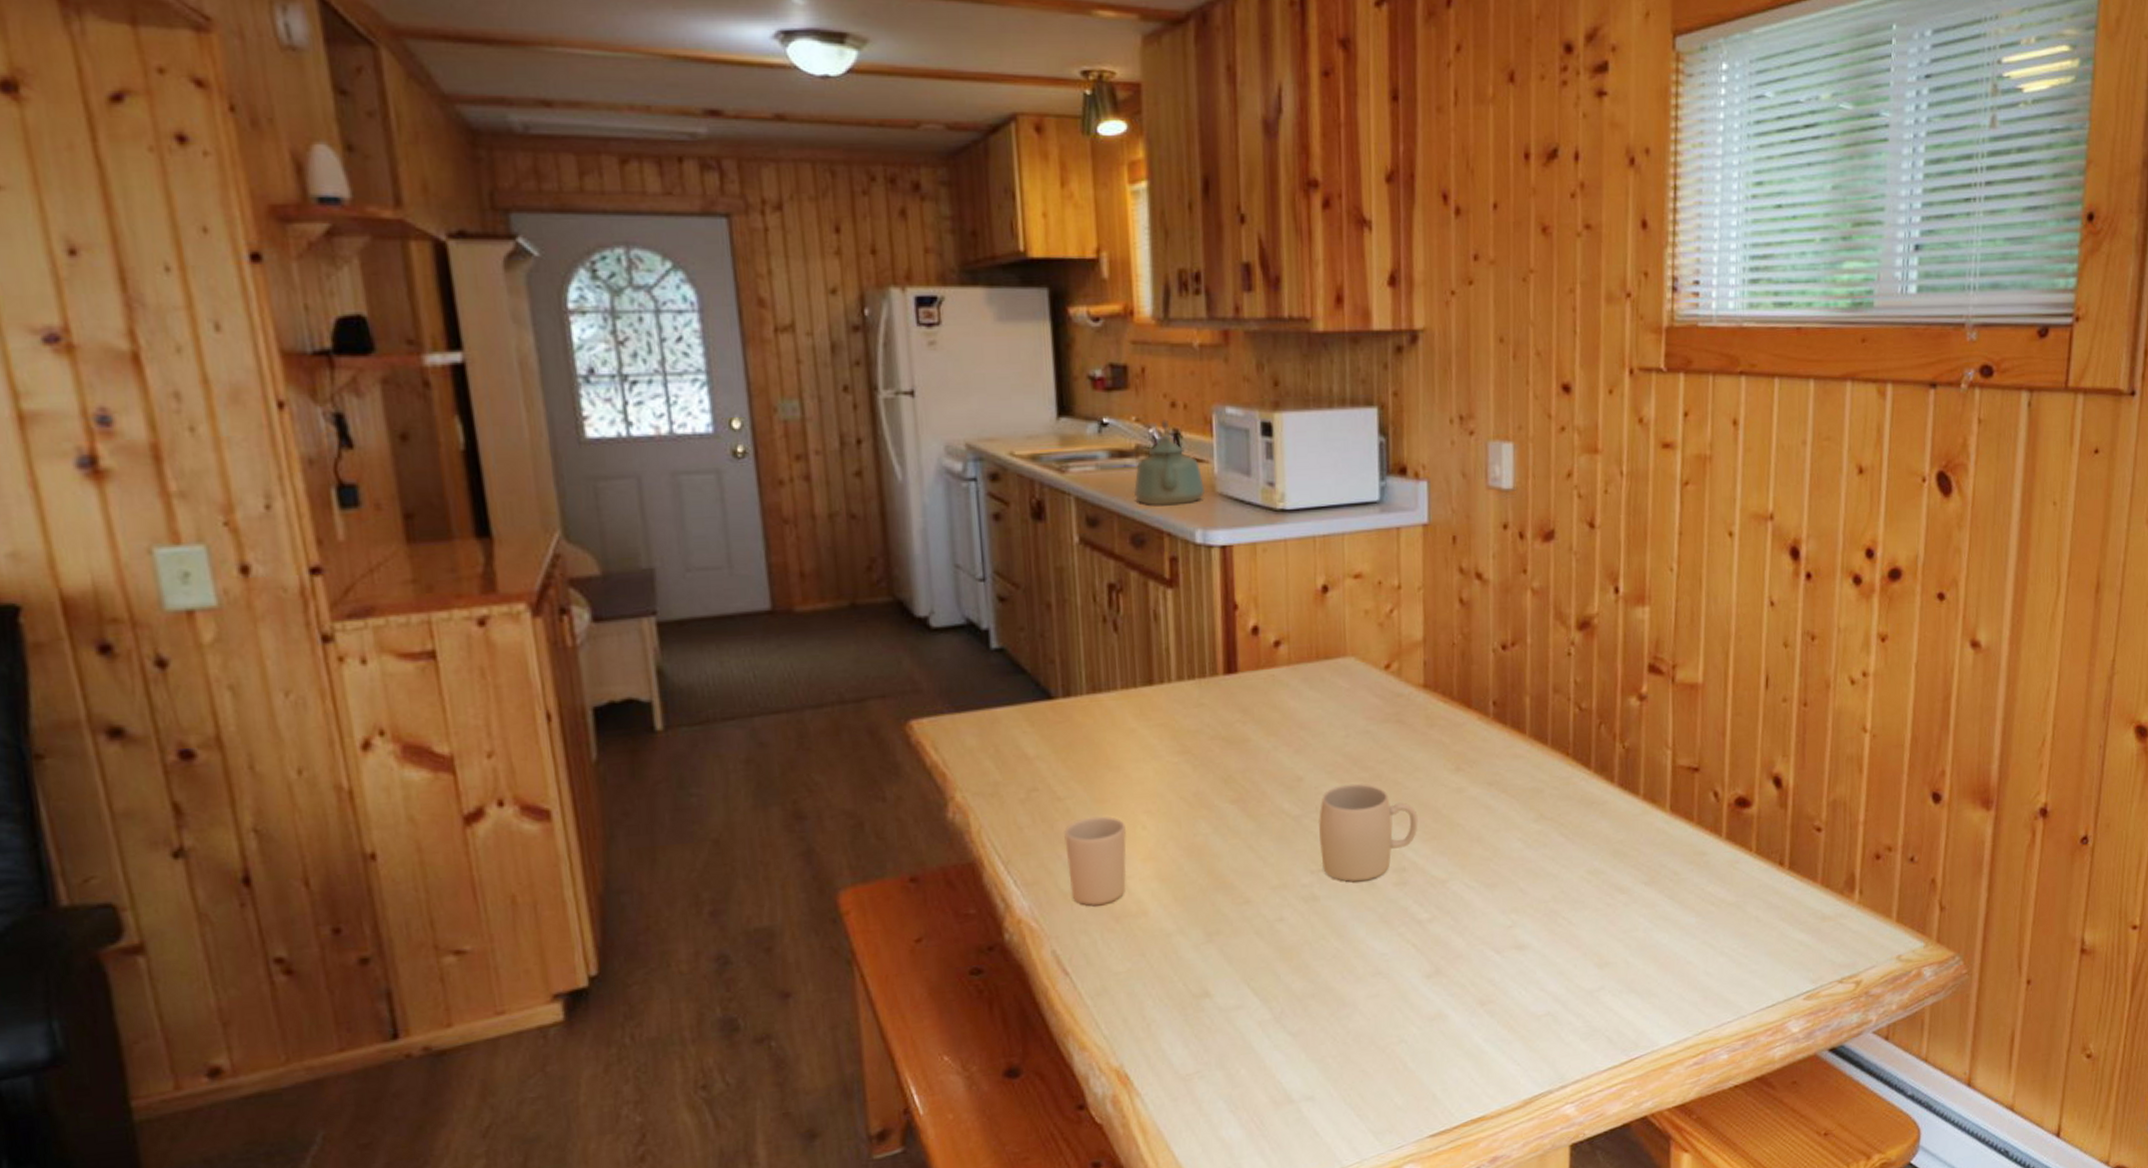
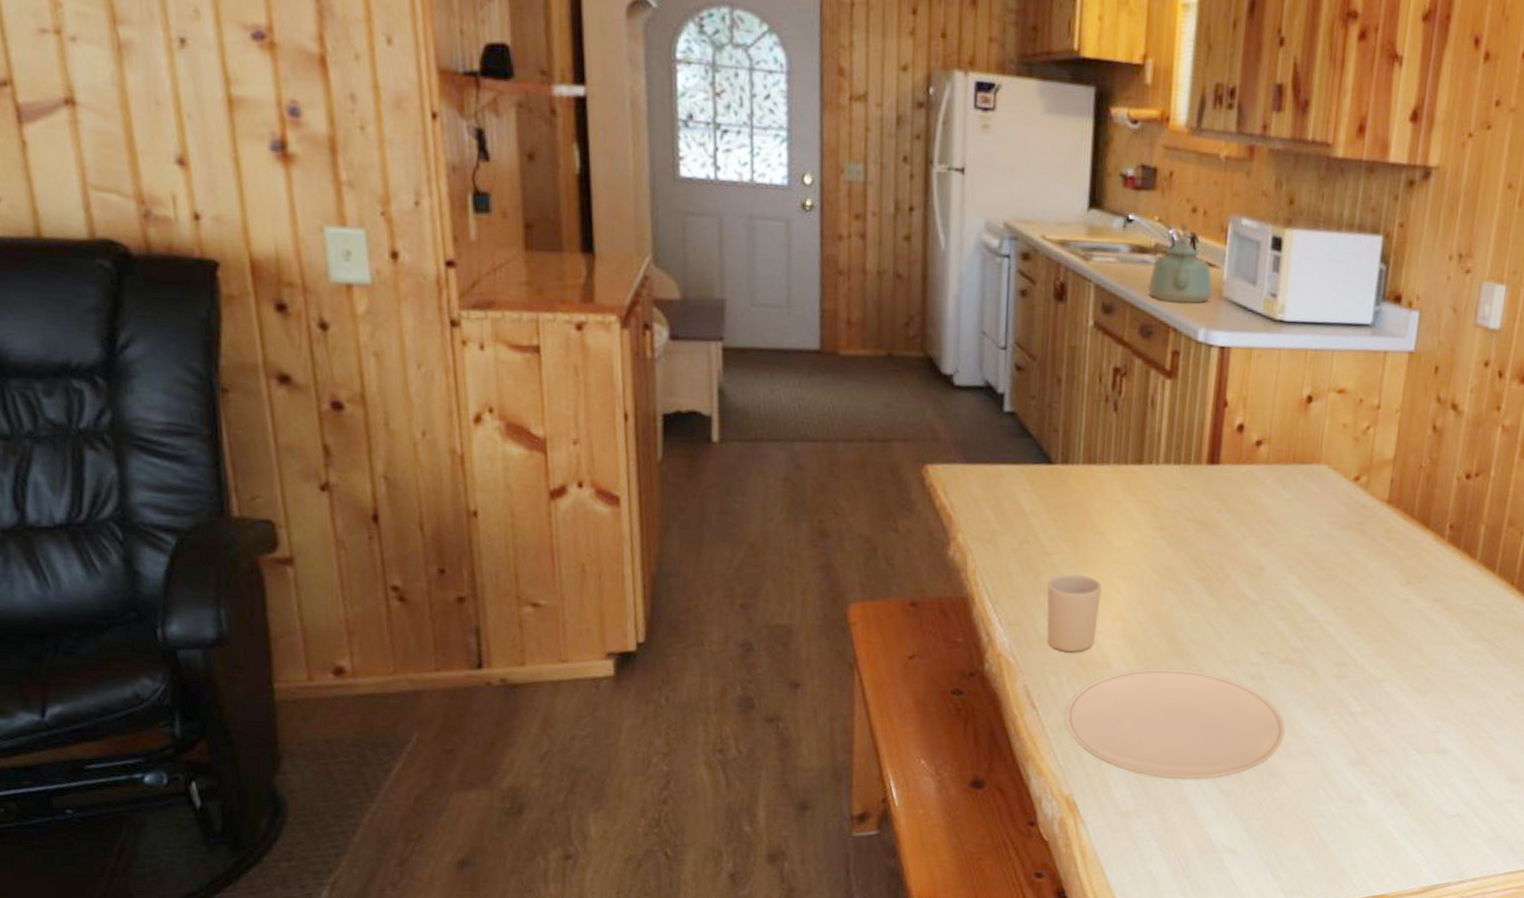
plate: none [1103,903,1351,1030] -> present [1065,668,1286,780]
mug: present [1319,783,1418,882] -> none [1271,580,1365,669]

